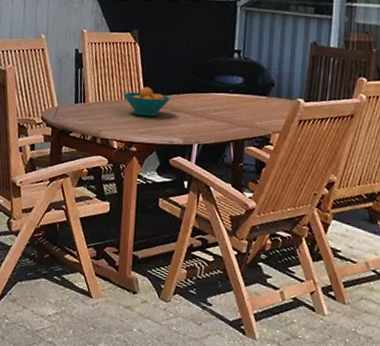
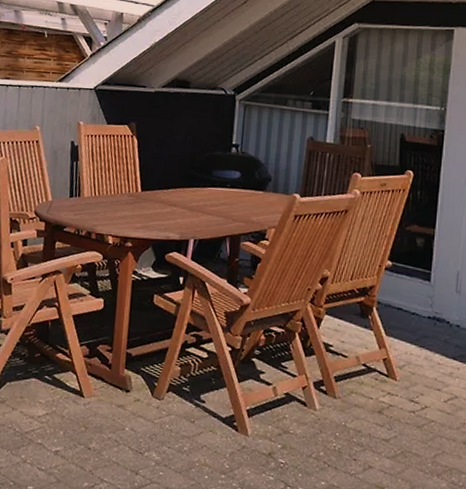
fruit bowl: present [123,86,171,117] -> none [119,180,168,212]

